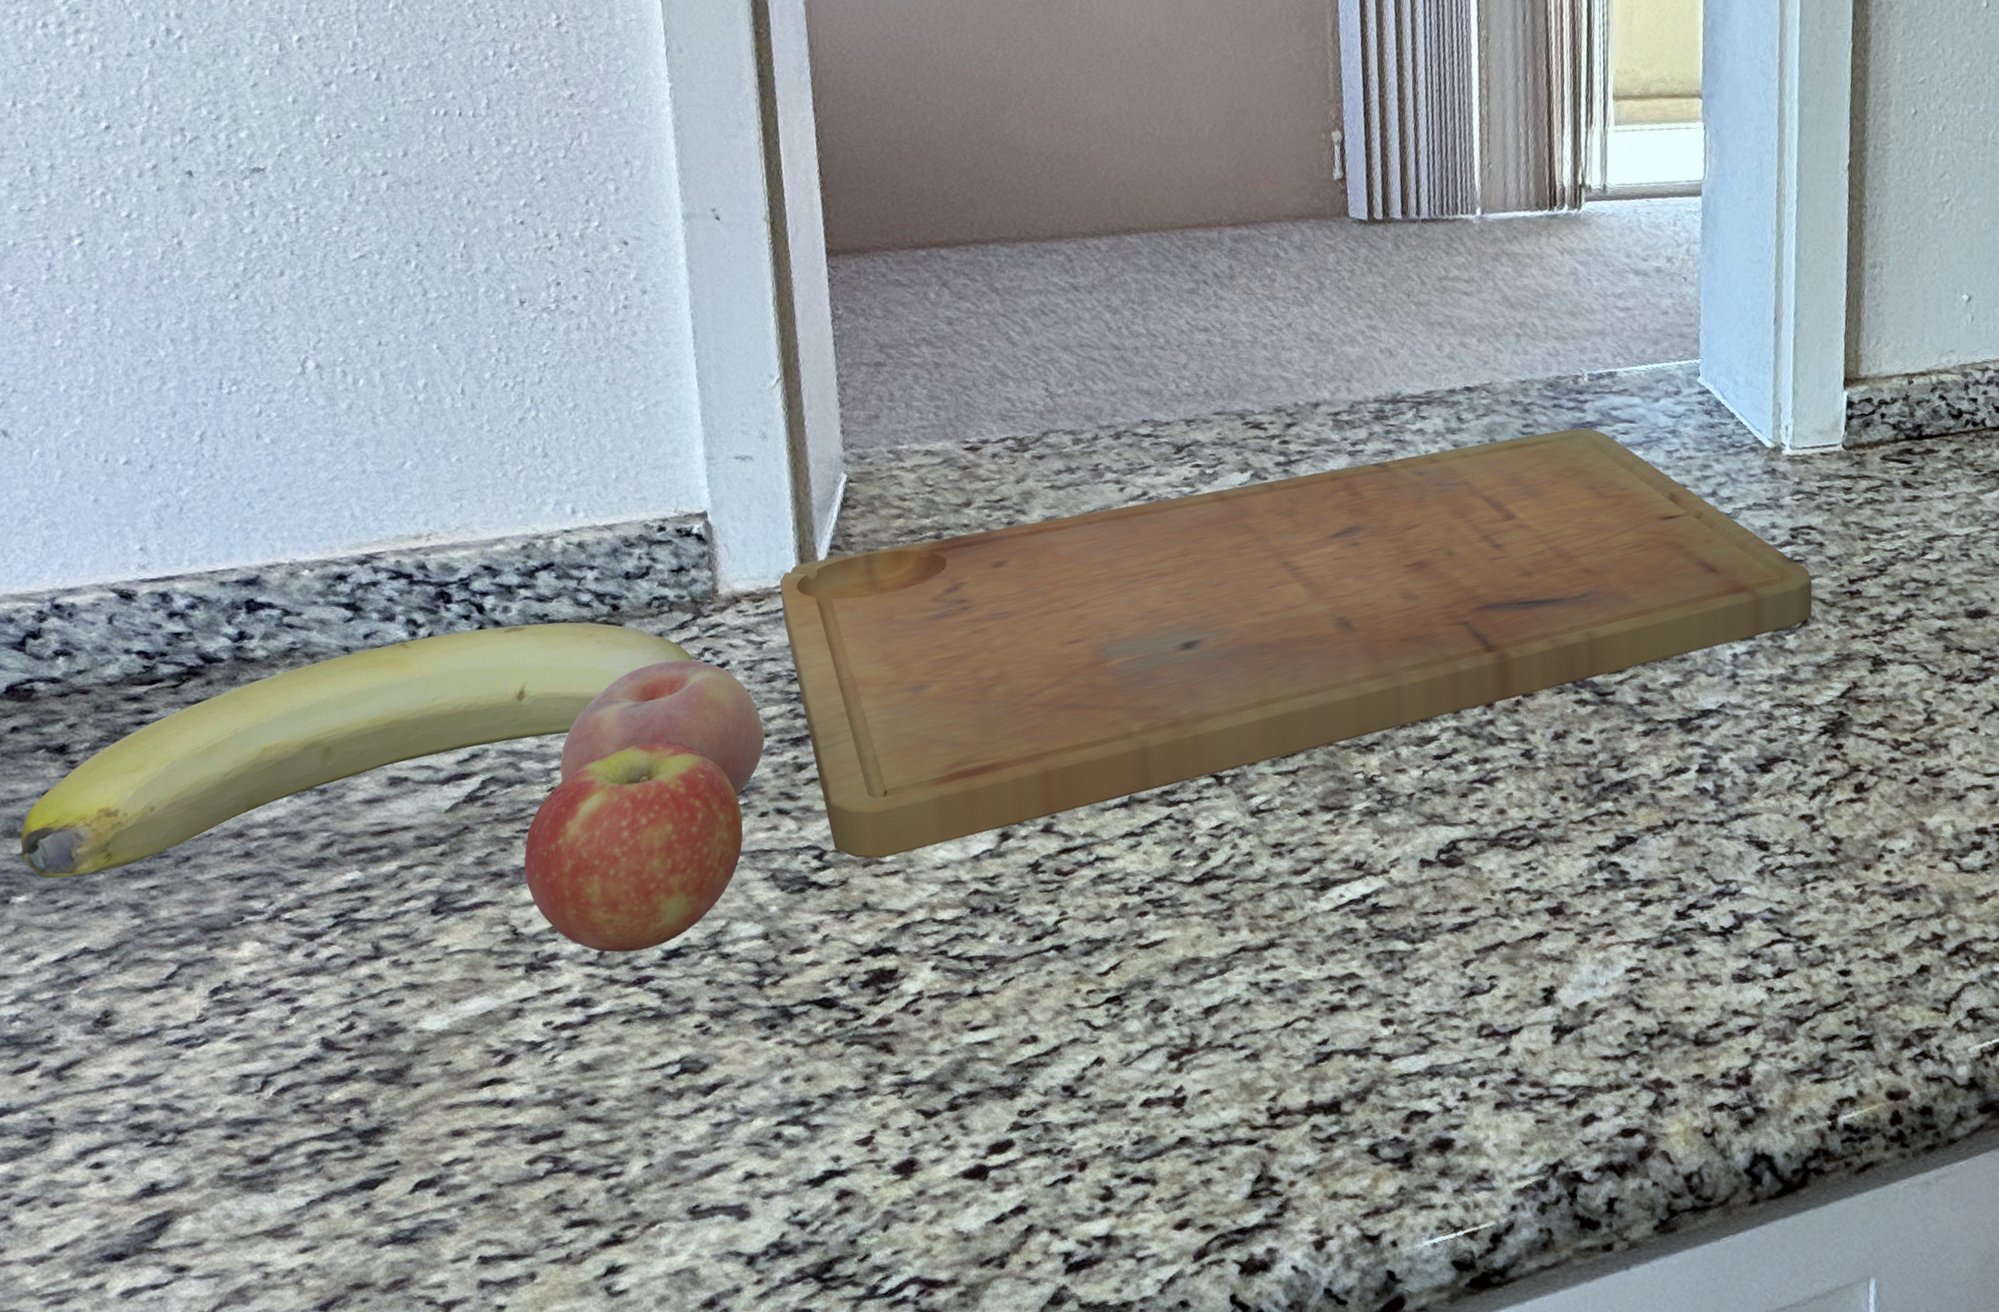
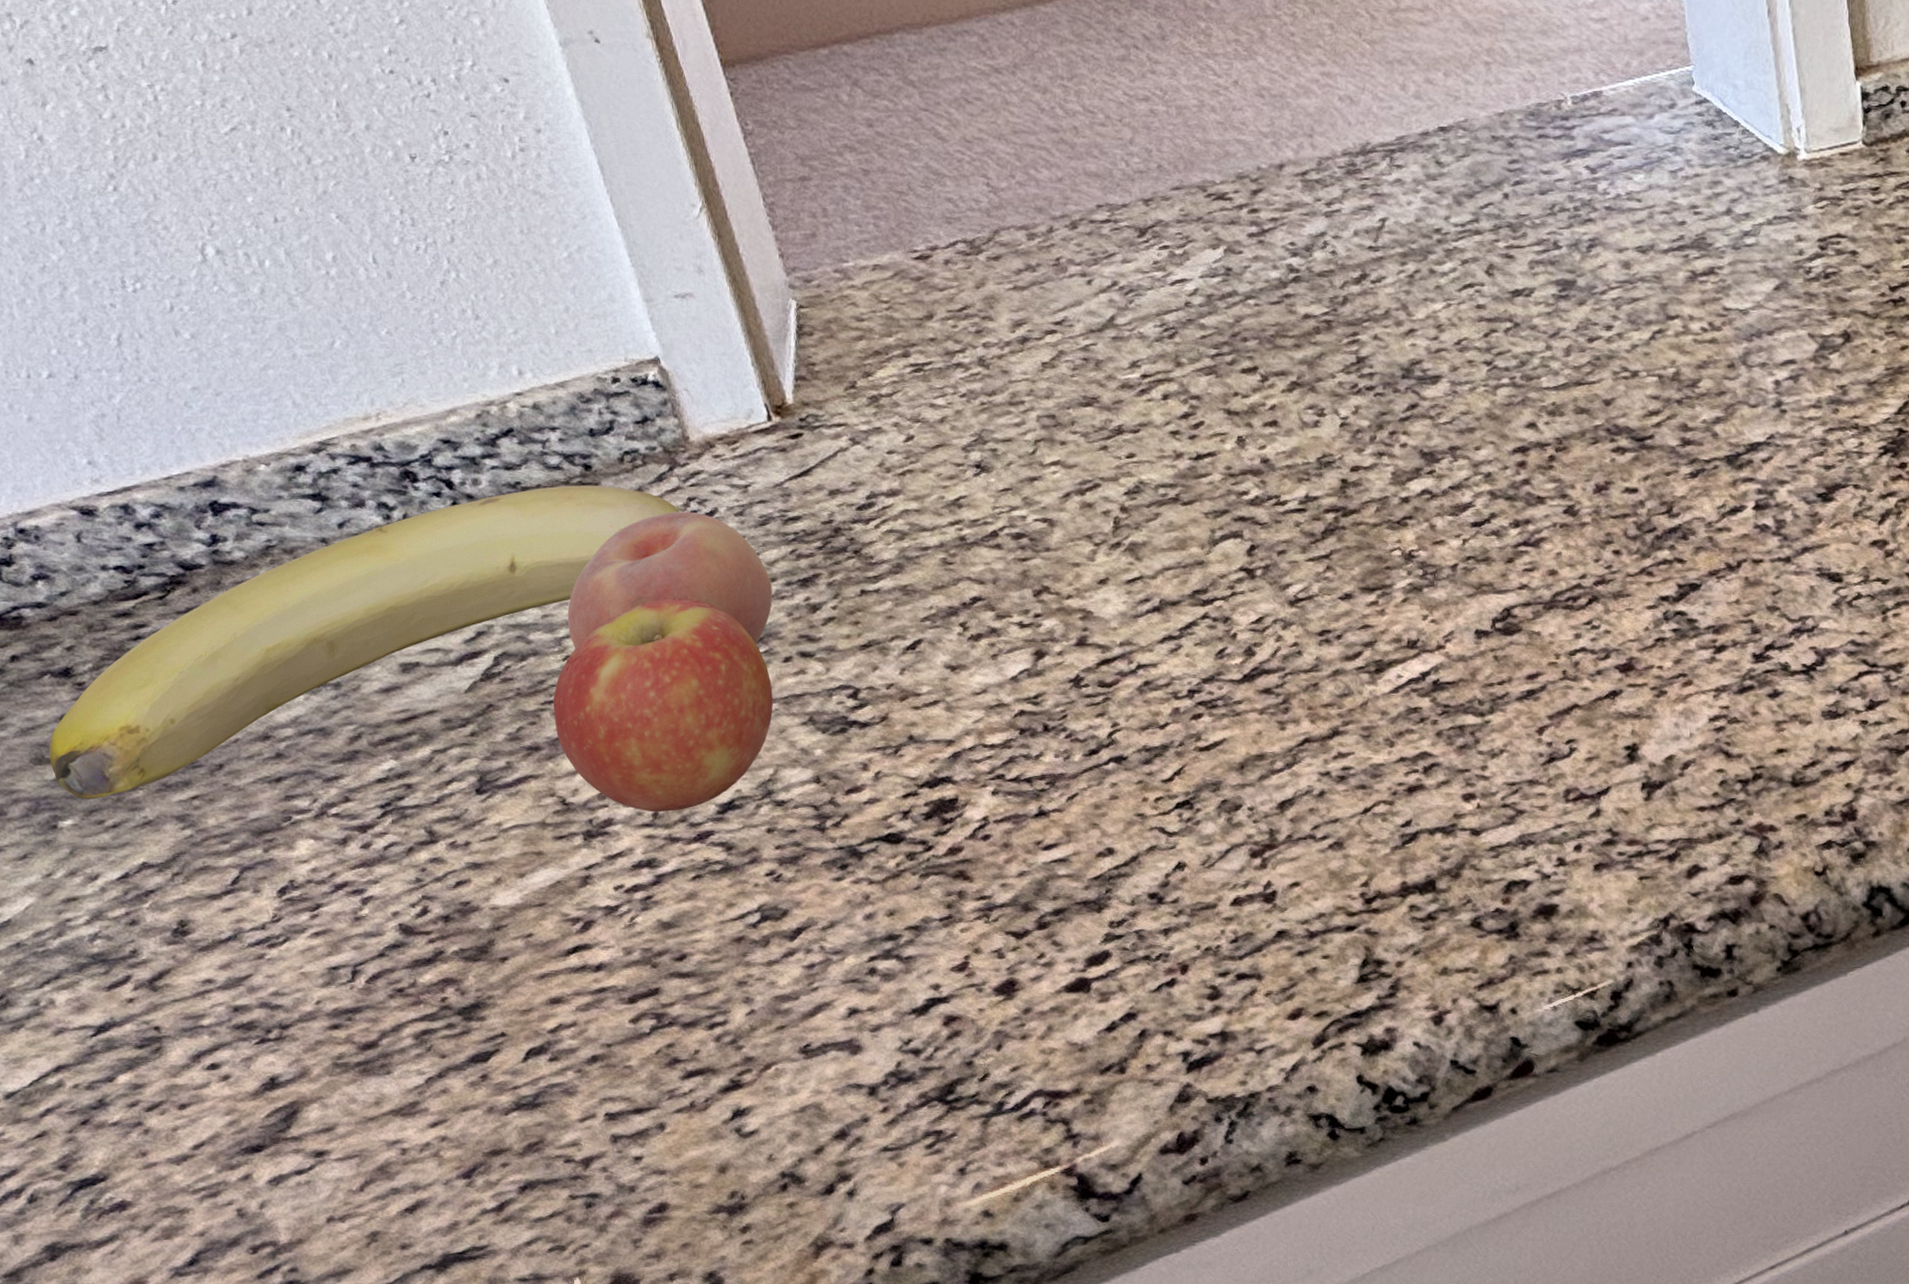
cutting board: present [779,428,1813,859] -> none [750,156,1854,692]

